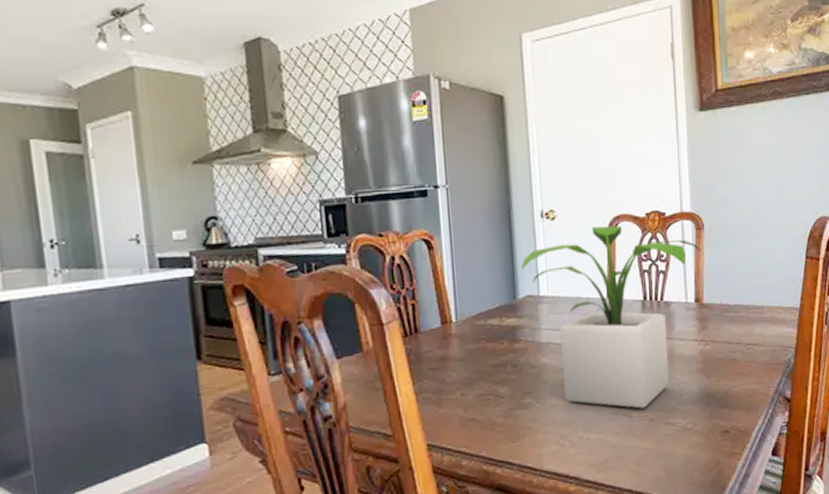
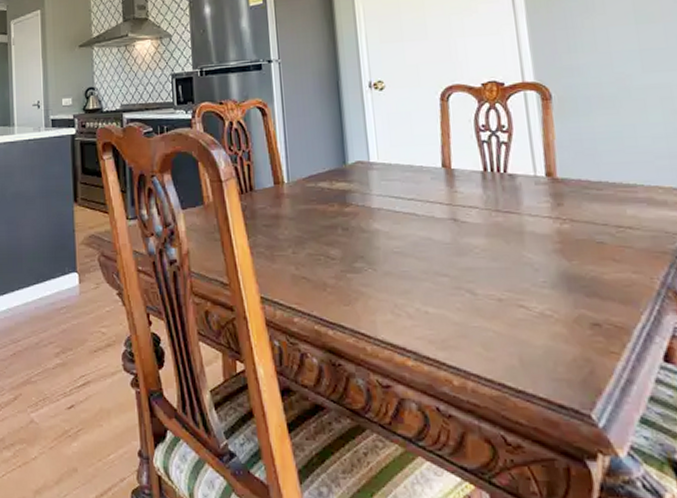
potted plant: present [521,225,701,409] -> none [350,95,550,286]

